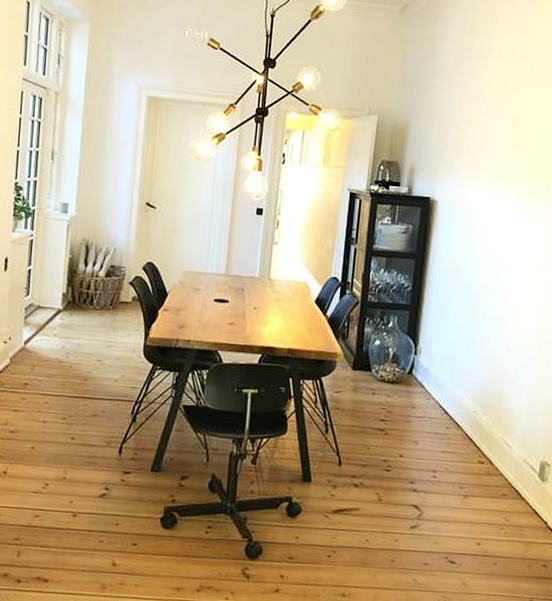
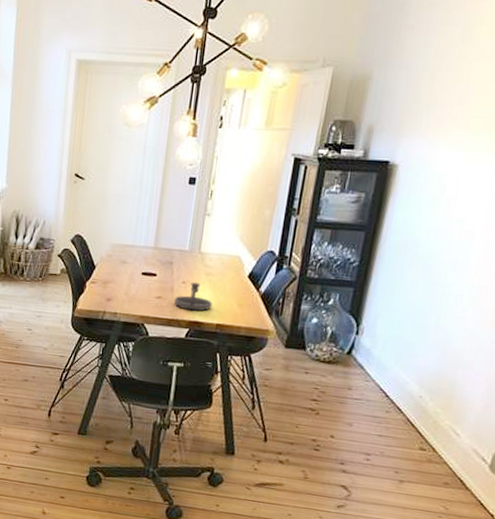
candlestick: none [246,308,283,337] -> present [173,282,213,311]

